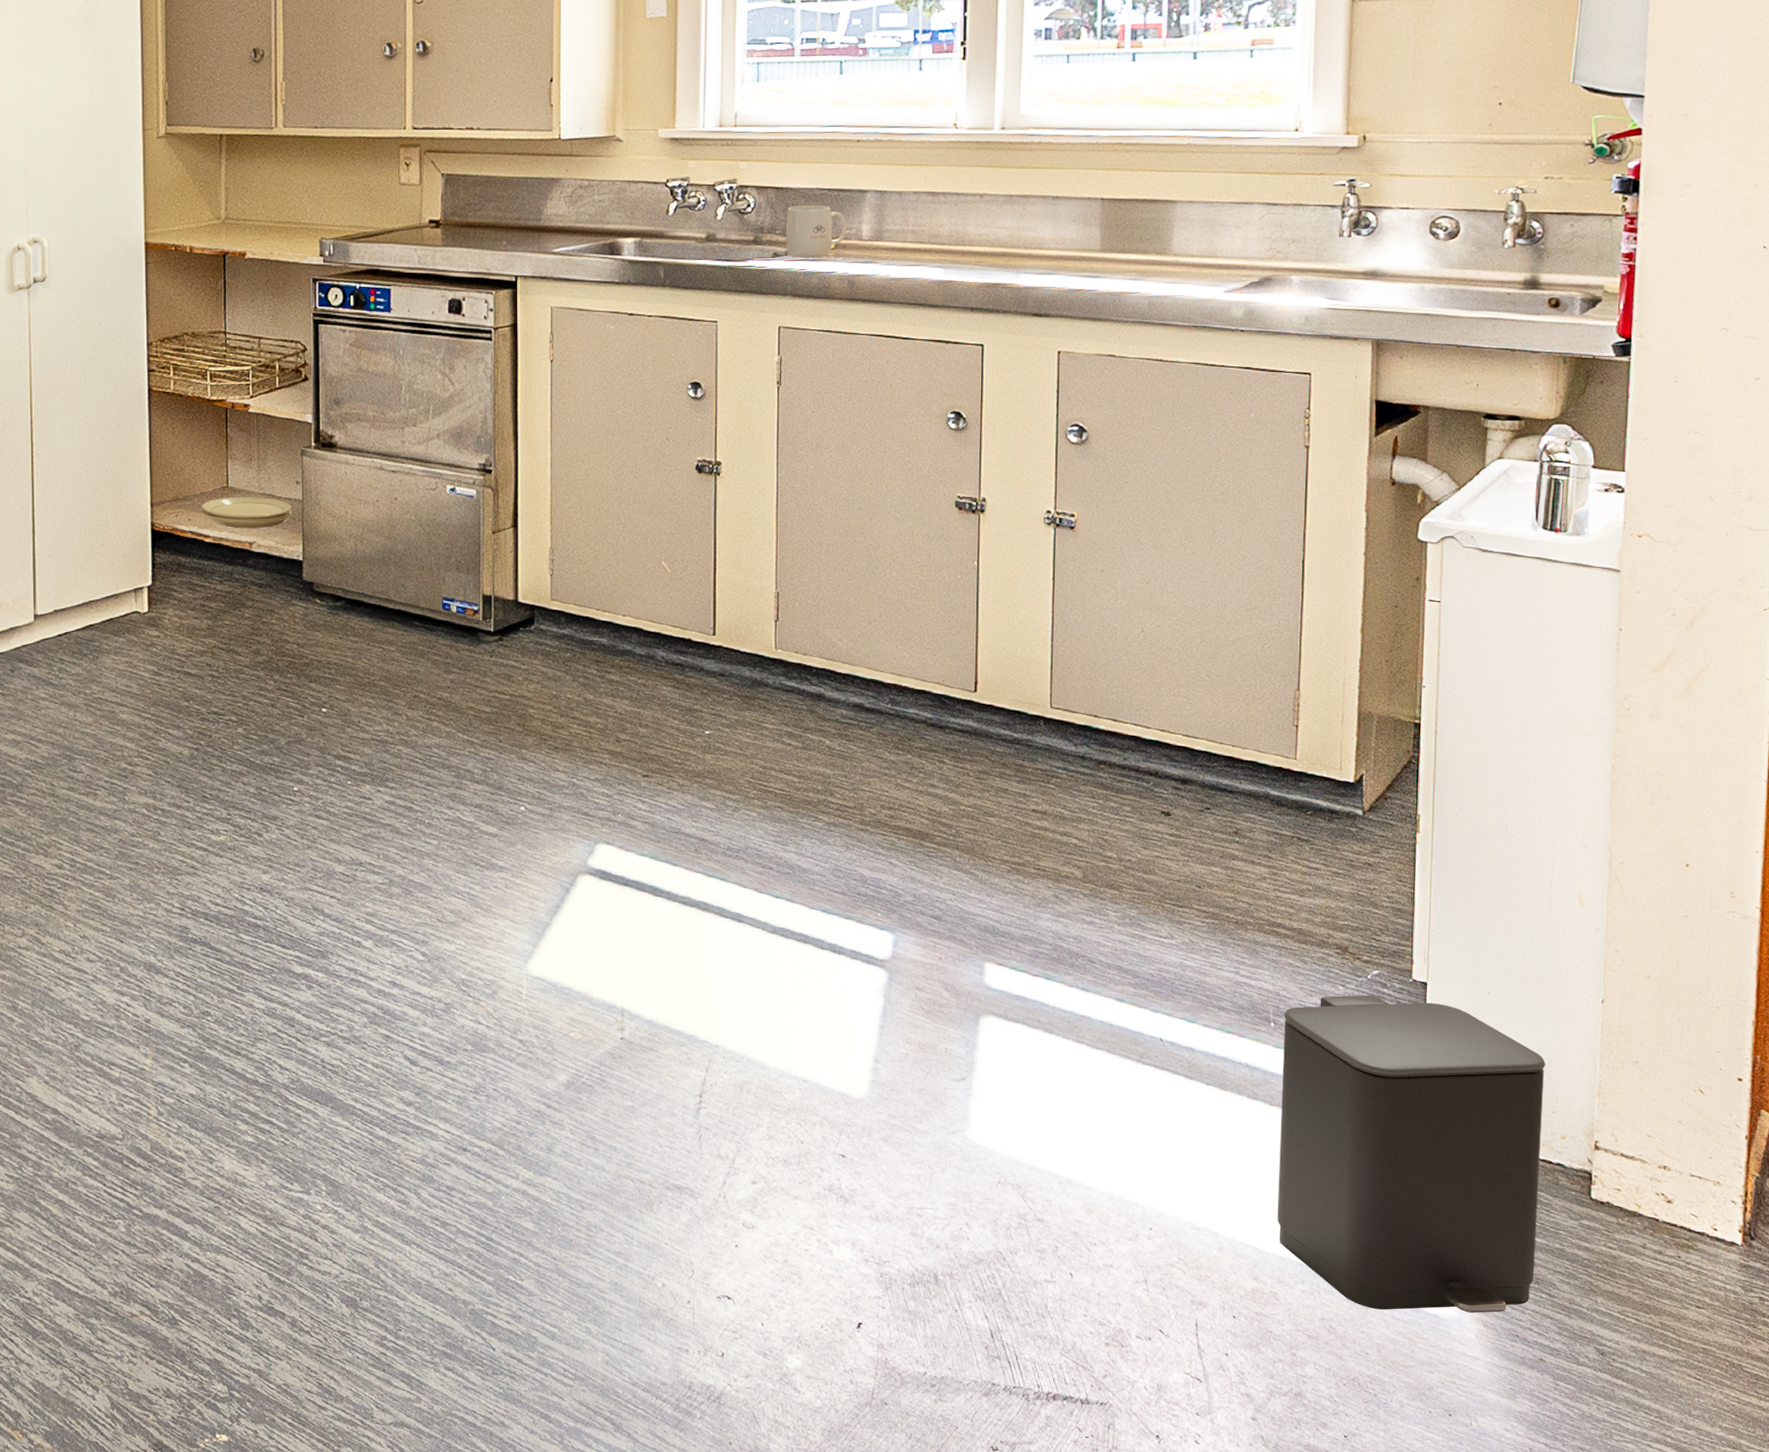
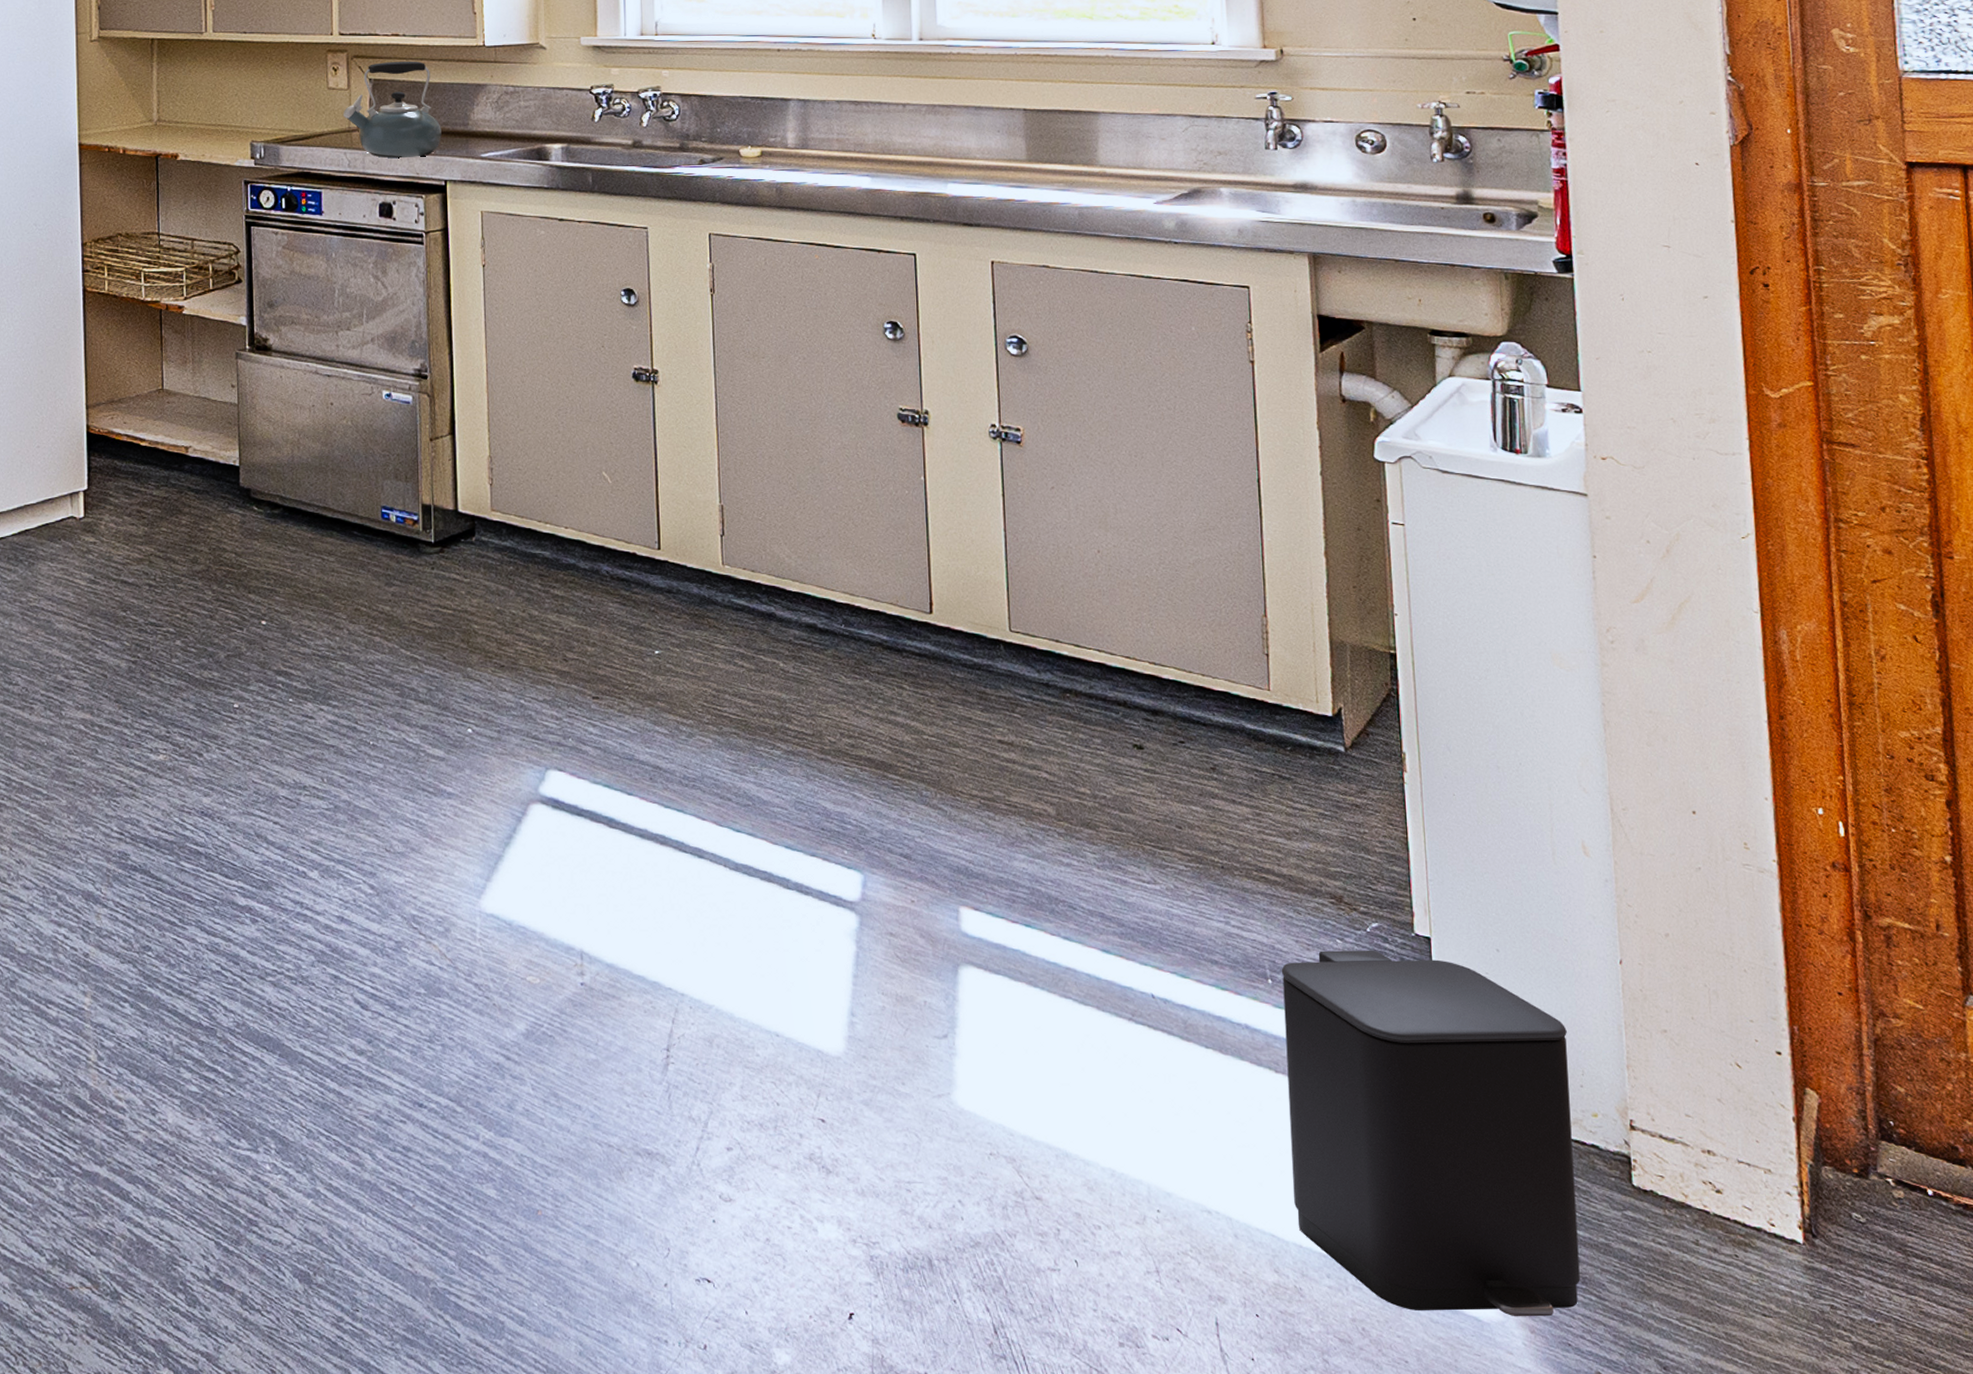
plate: present [201,497,293,529] -> none [136,400,229,432]
kettle: none [414,155,514,255] -> present [342,61,442,159]
mug: present [785,205,847,257] -> none [710,113,772,165]

